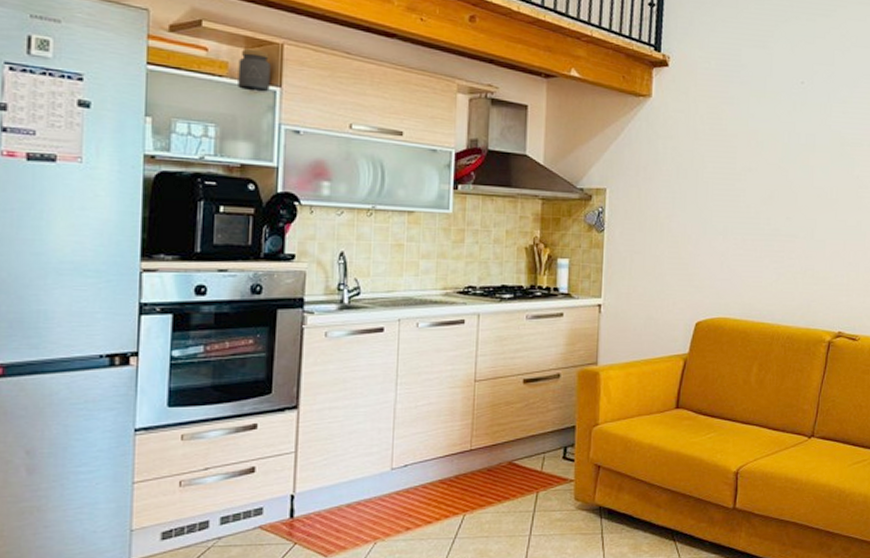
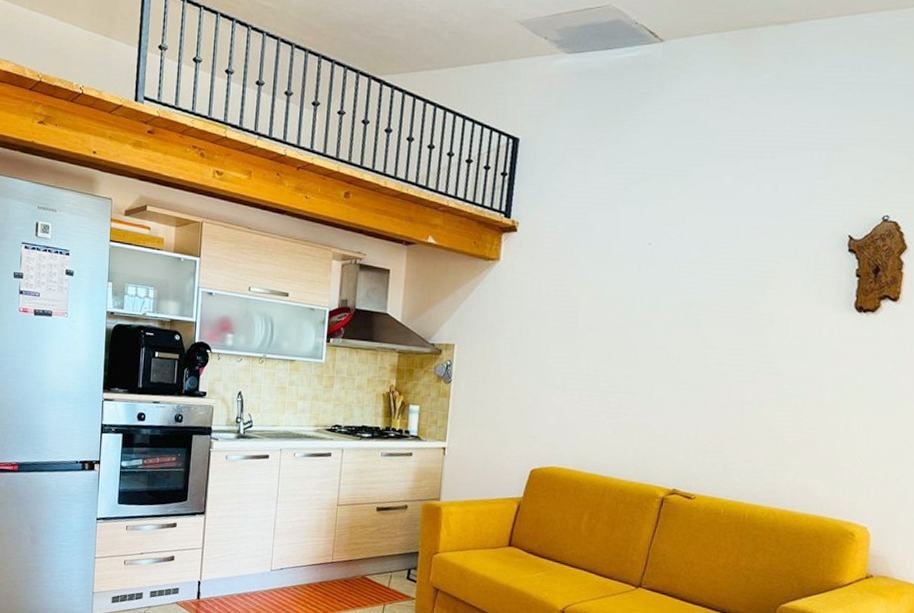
jar: present [238,48,271,92] -> none [170,227,193,262]

